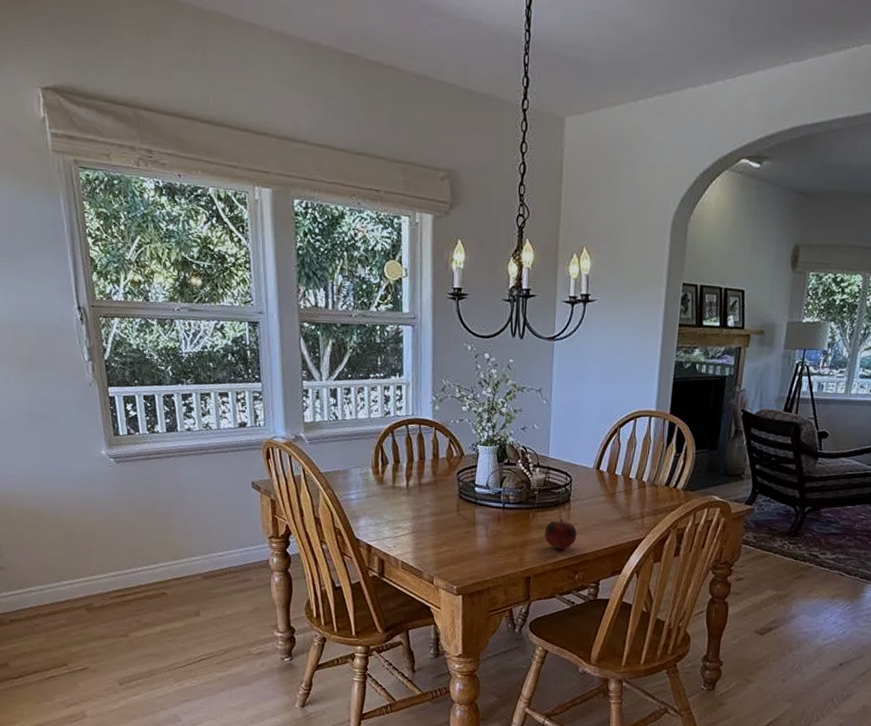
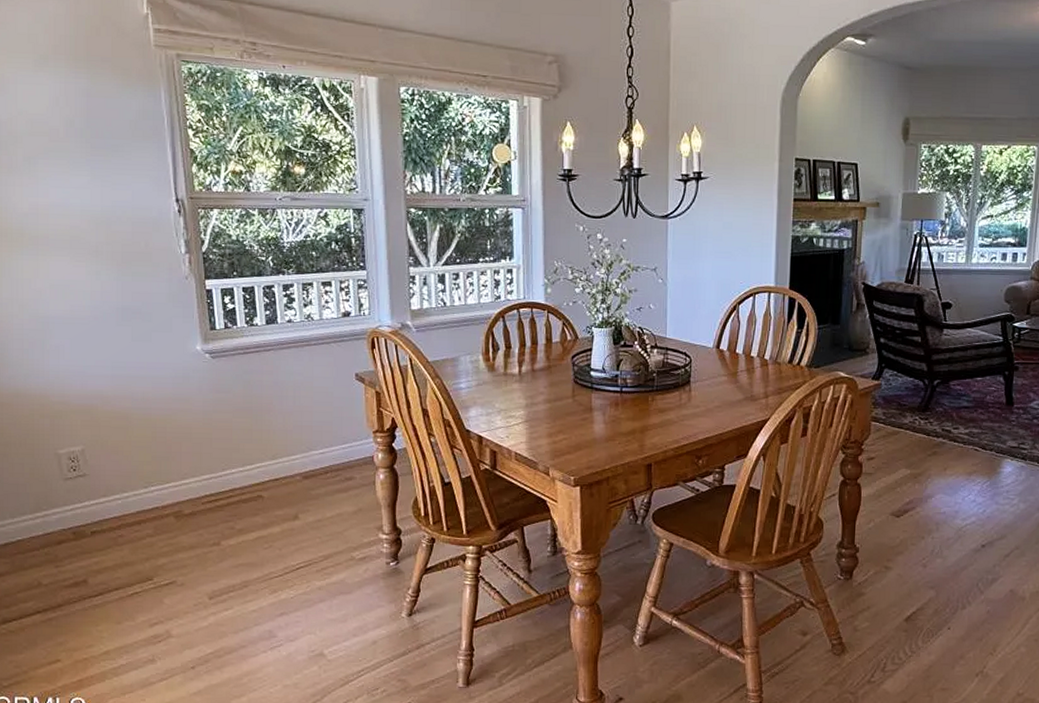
fruit: present [544,518,577,550] -> none [665,401,699,434]

